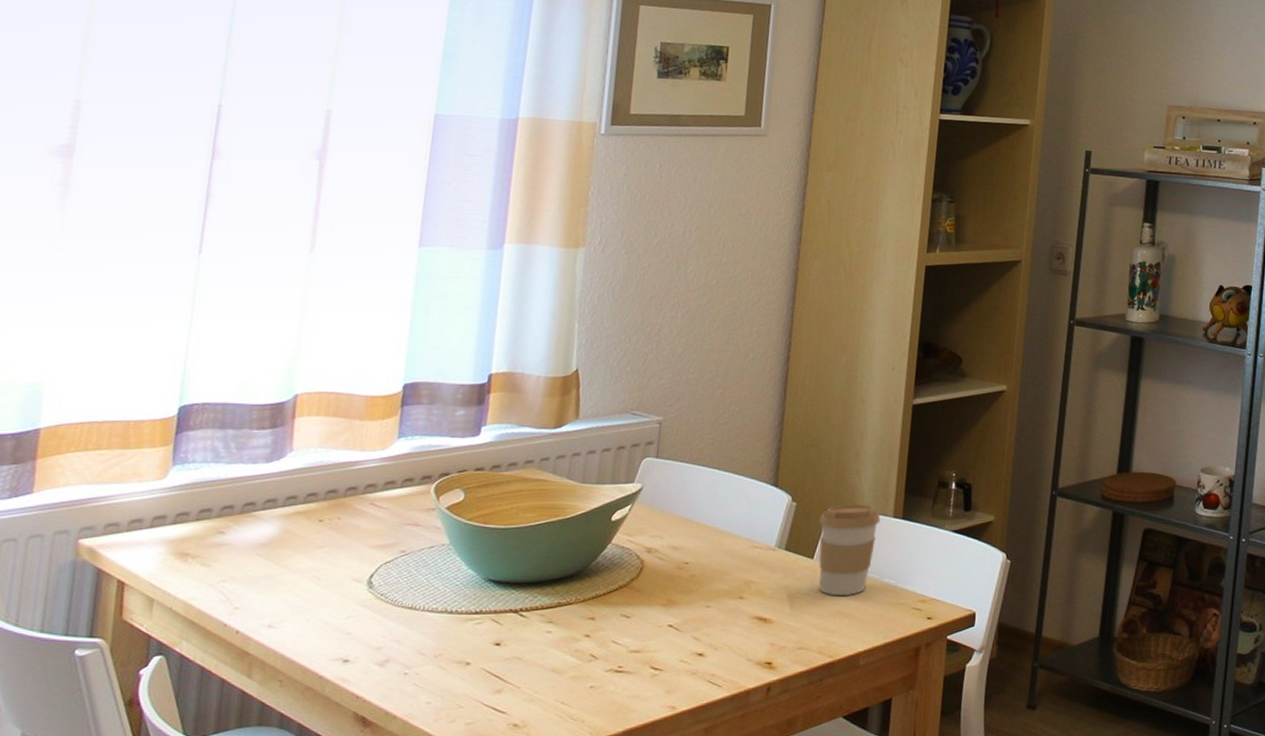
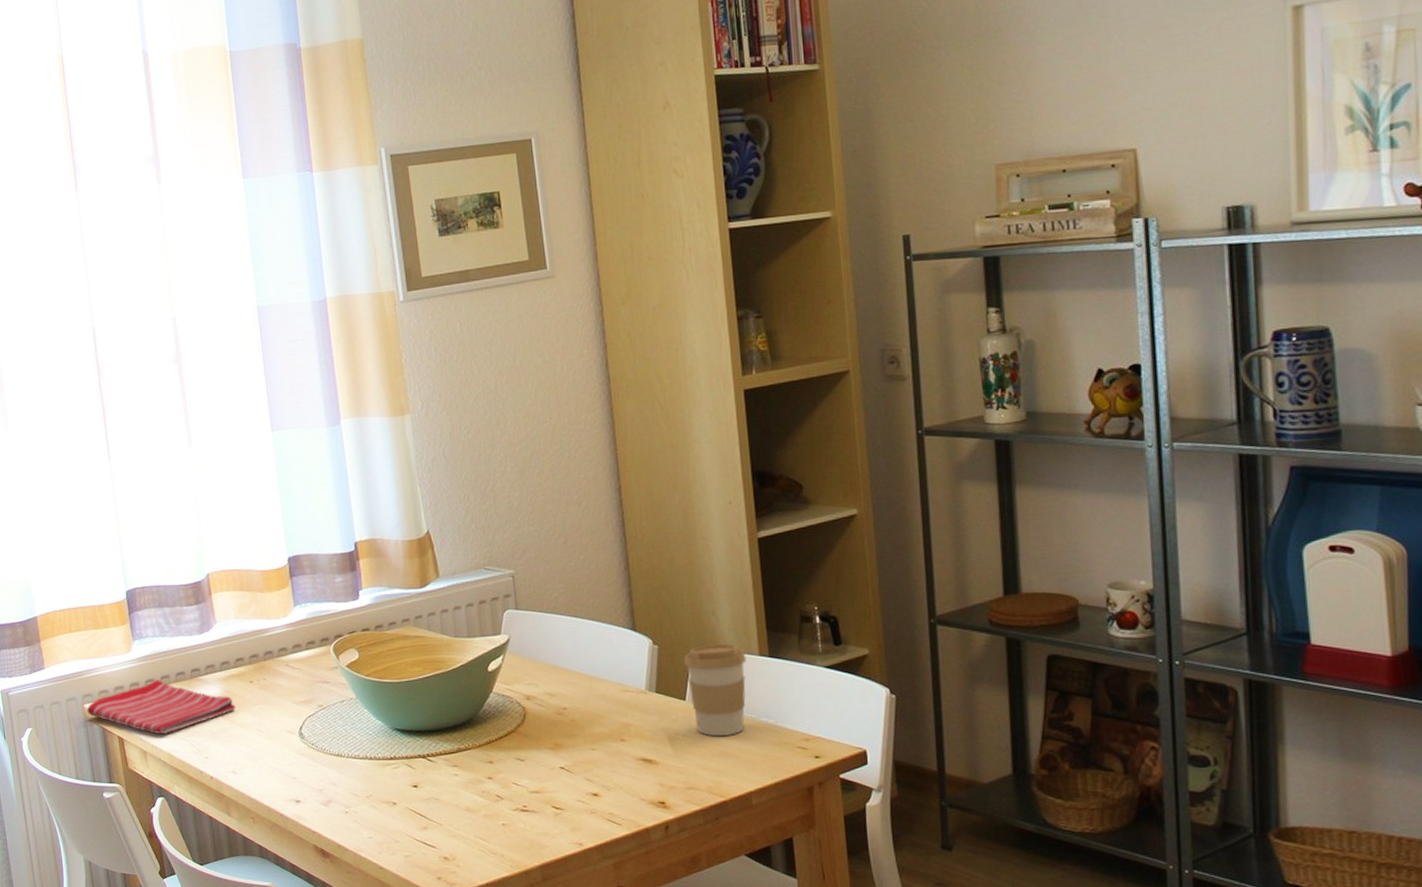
dish towel: none [80,513,292,580] -> present [86,680,236,735]

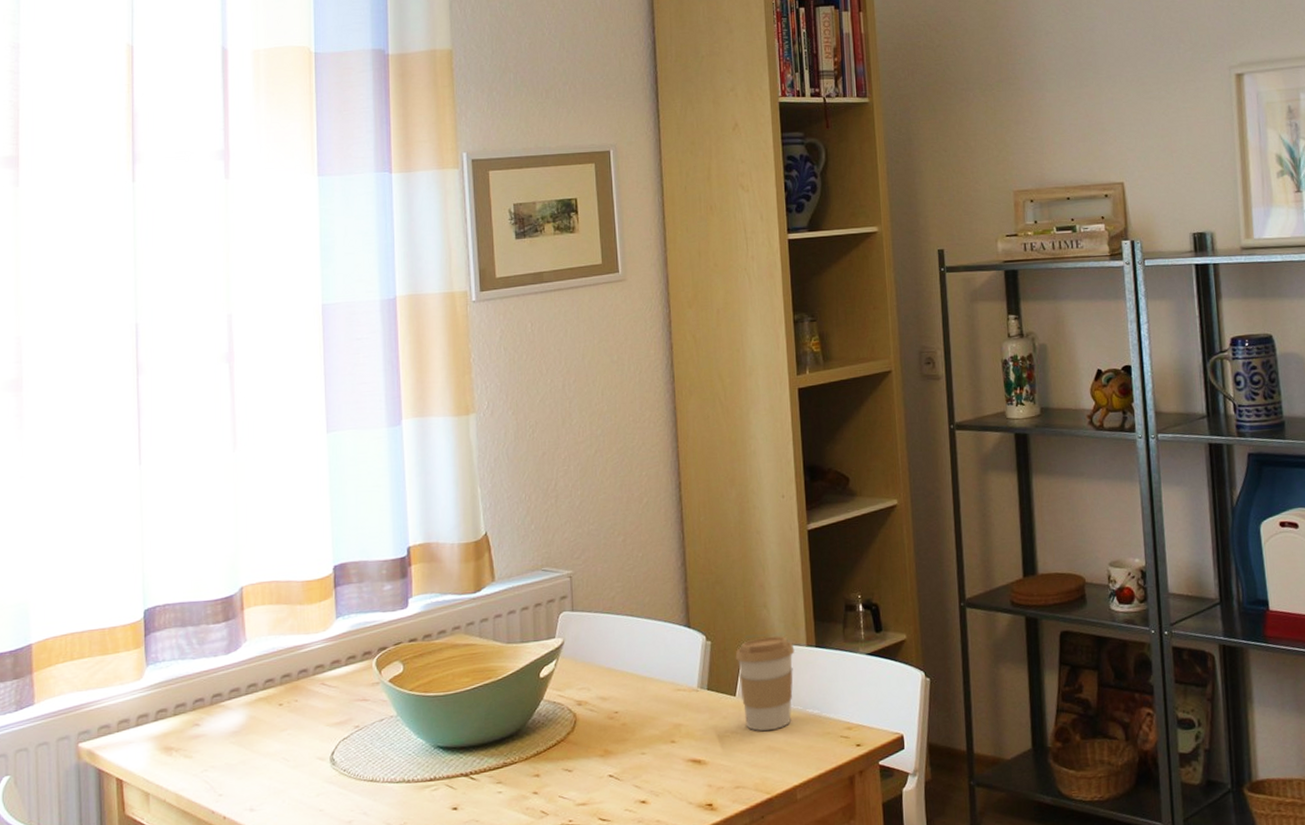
dish towel: present [86,680,236,735] -> none [81,709,260,773]

